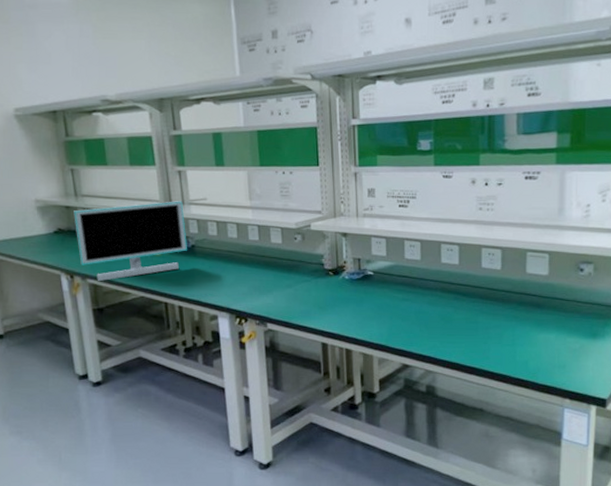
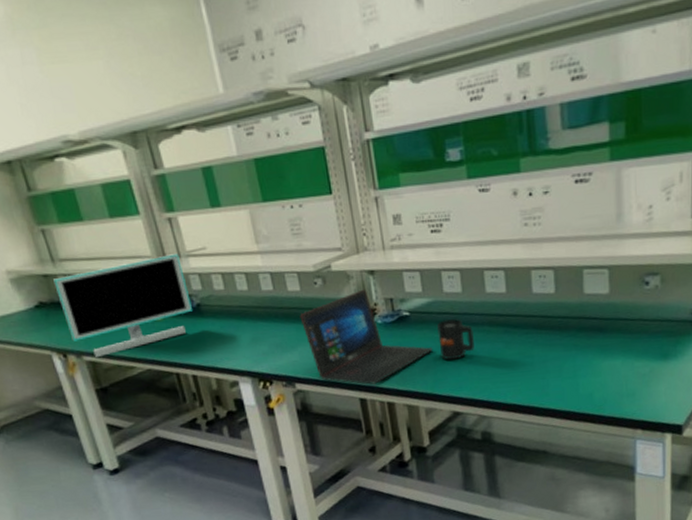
laptop: none [278,248,390,332] -> present [300,289,433,385]
mug: none [395,281,427,318] -> present [436,318,474,361]

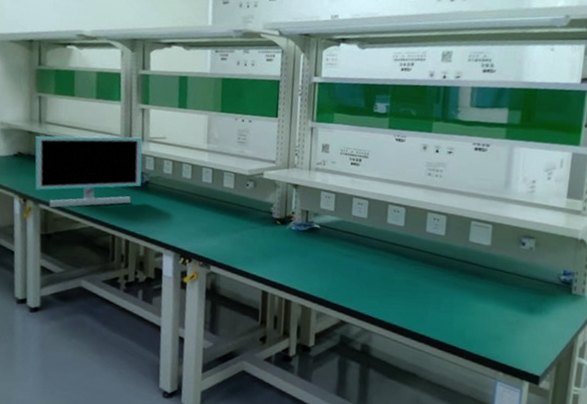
laptop: present [300,289,433,385] -> none [228,198,334,281]
mug: present [436,318,474,361] -> none [338,238,371,274]

